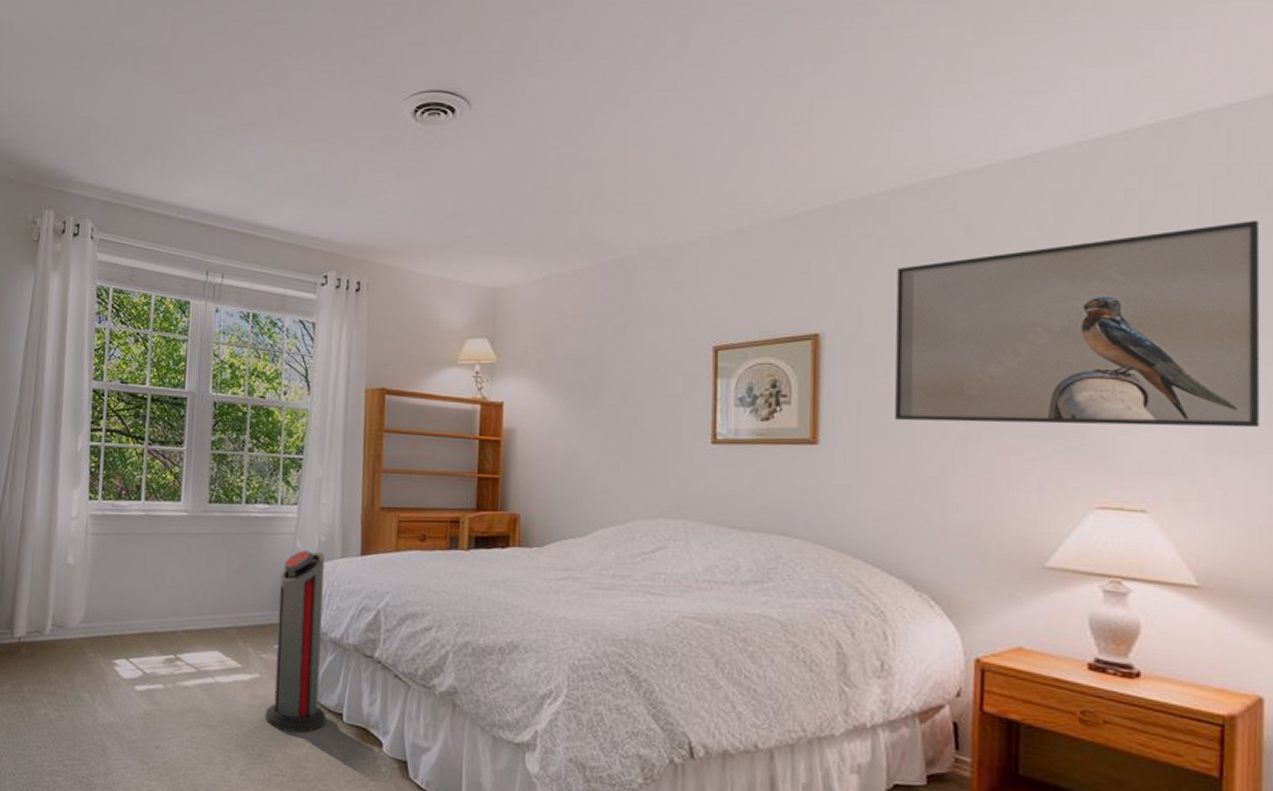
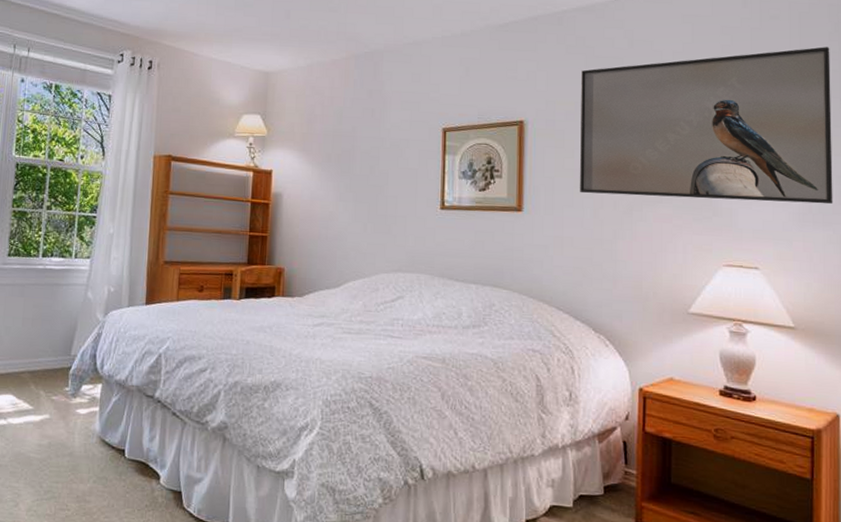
air purifier: present [266,550,326,733] -> none [54,300,113,469]

